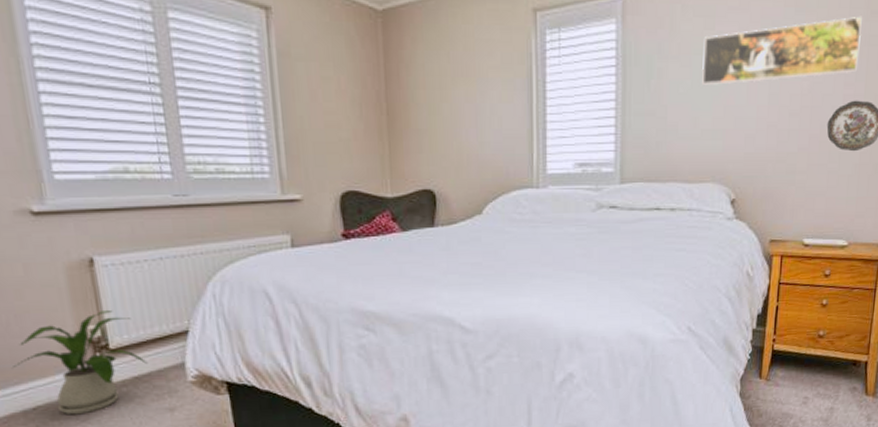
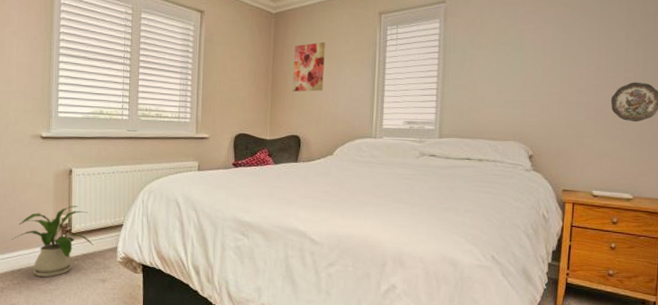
wall art: none [415,53,462,127] -> present [292,41,325,92]
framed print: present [702,16,862,86] -> none [505,18,638,68]

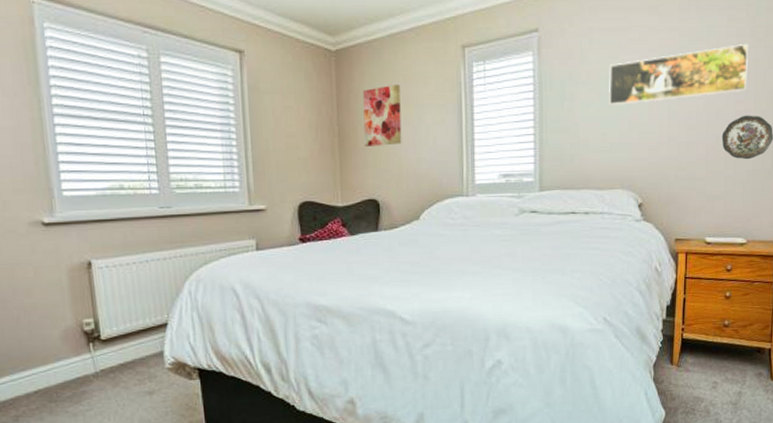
house plant: present [11,206,94,278] -> none [19,306,132,398]
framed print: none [505,18,638,68] -> present [609,43,748,106]

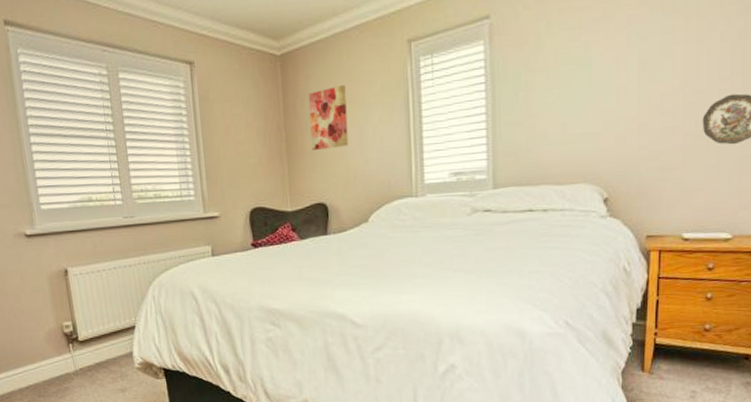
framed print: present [609,43,748,106] -> none [569,11,735,94]

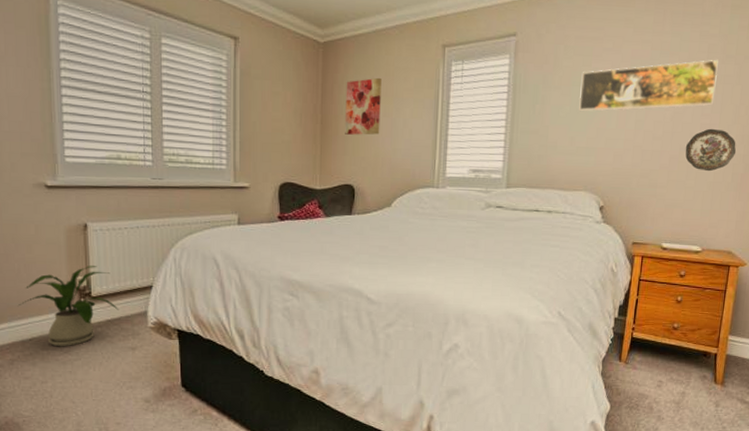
house plant: none [12,310,106,393] -> present [17,266,119,347]
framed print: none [569,11,735,94] -> present [579,59,718,112]

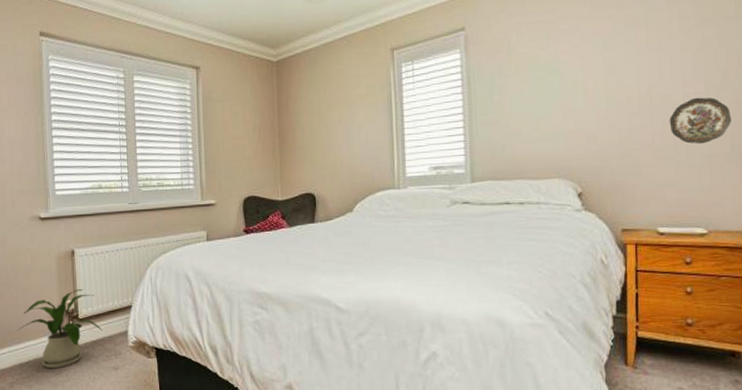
wall art: present [345,77,382,135] -> none [300,87,336,145]
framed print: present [579,59,718,112] -> none [539,24,695,97]

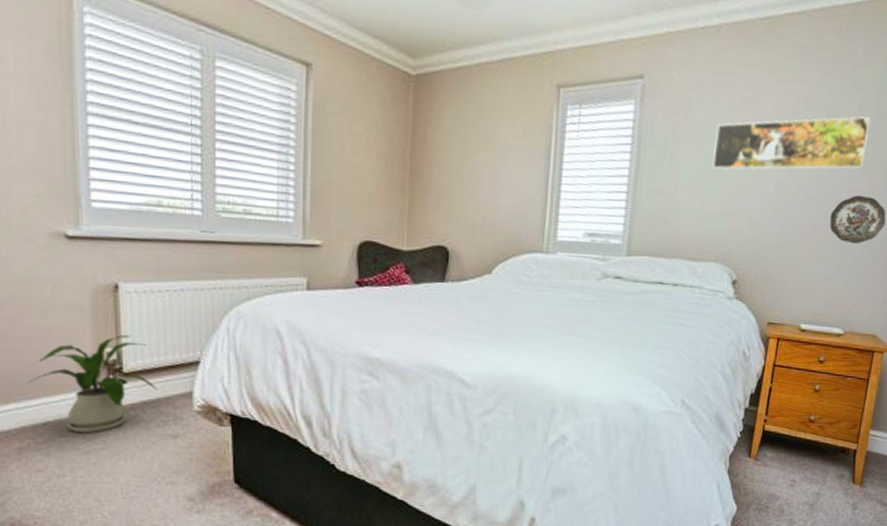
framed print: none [539,24,695,97] -> present [712,116,870,171]

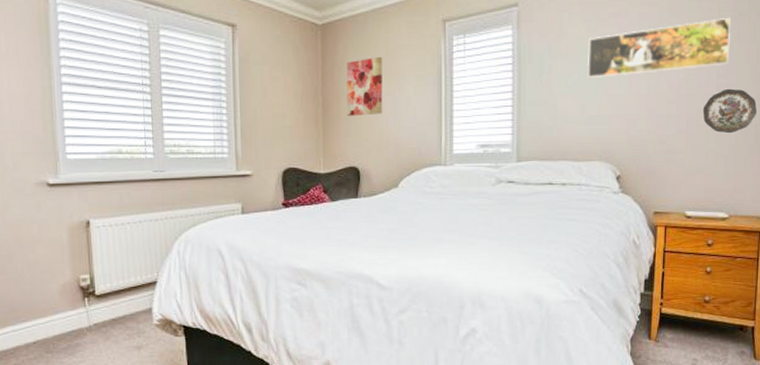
house plant: present [28,335,157,434] -> none [21,263,123,349]
wall art: none [439,120,484,188] -> present [346,56,383,116]

